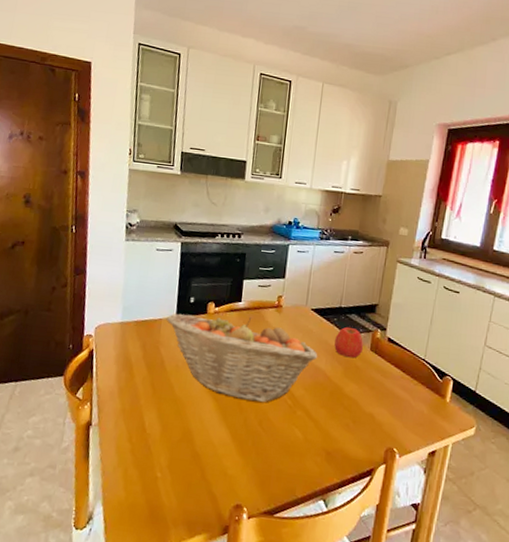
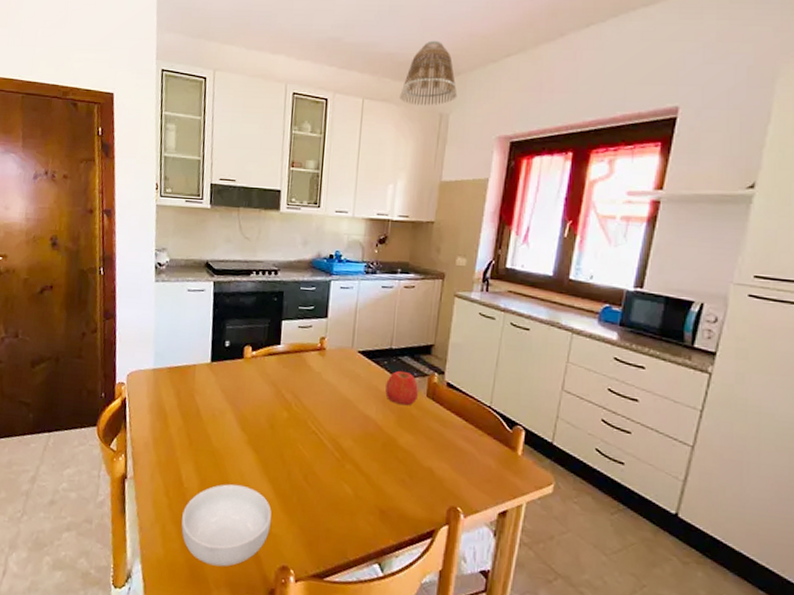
cereal bowl: none [143,430,228,507] -> present [181,484,272,567]
fruit basket: present [166,313,318,403] -> none [200,358,367,456]
lamp shade: none [355,36,405,93] -> present [400,40,458,106]

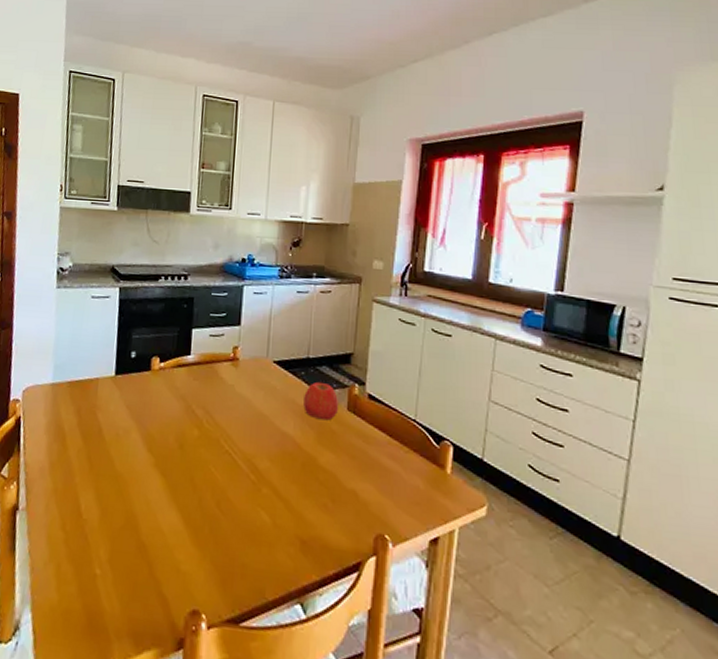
cereal bowl: present [181,484,272,567] -> none [79,513,181,613]
lamp shade: present [400,40,458,106] -> none [310,46,368,109]

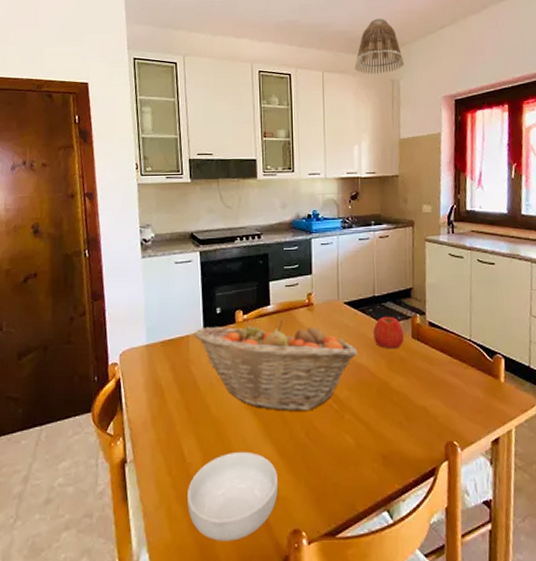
cereal bowl: none [79,513,181,613] -> present [187,451,278,541]
fruit basket: none [103,371,284,479] -> present [193,321,358,412]
lamp shade: none [310,46,368,109] -> present [355,18,405,75]

